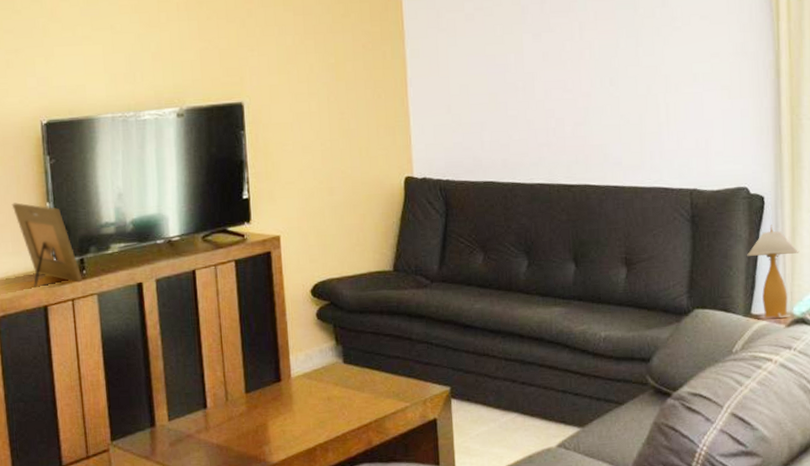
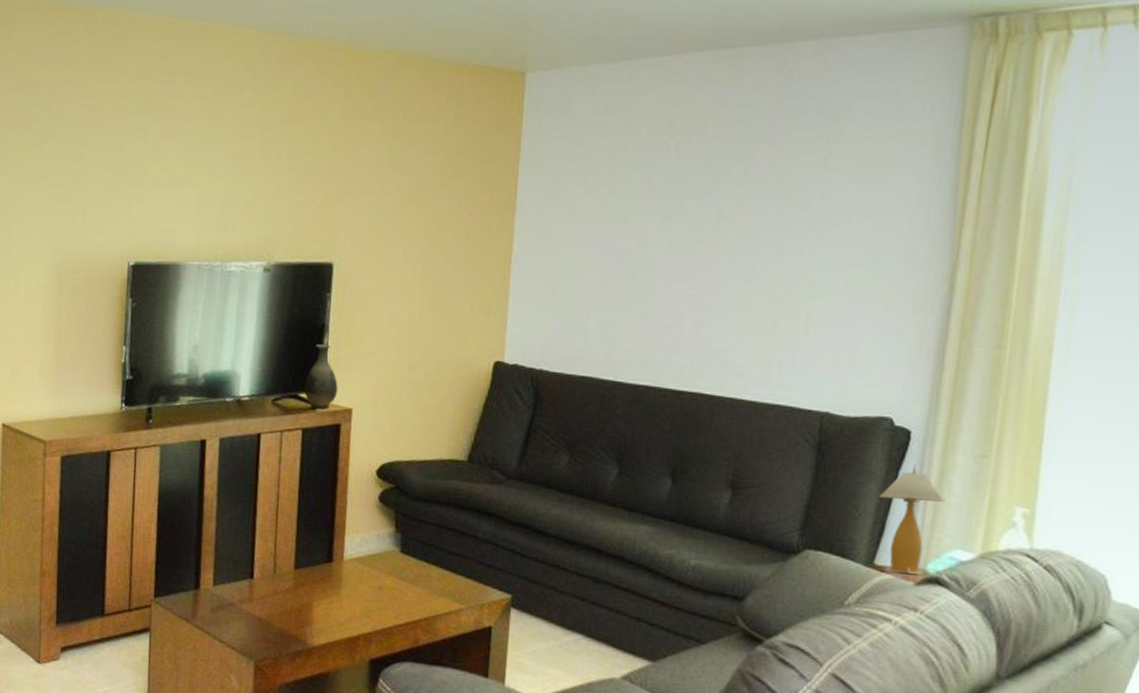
picture frame: present [11,202,83,289] -> none [89,342,148,432]
vase: none [231,179,264,241] -> present [304,344,338,410]

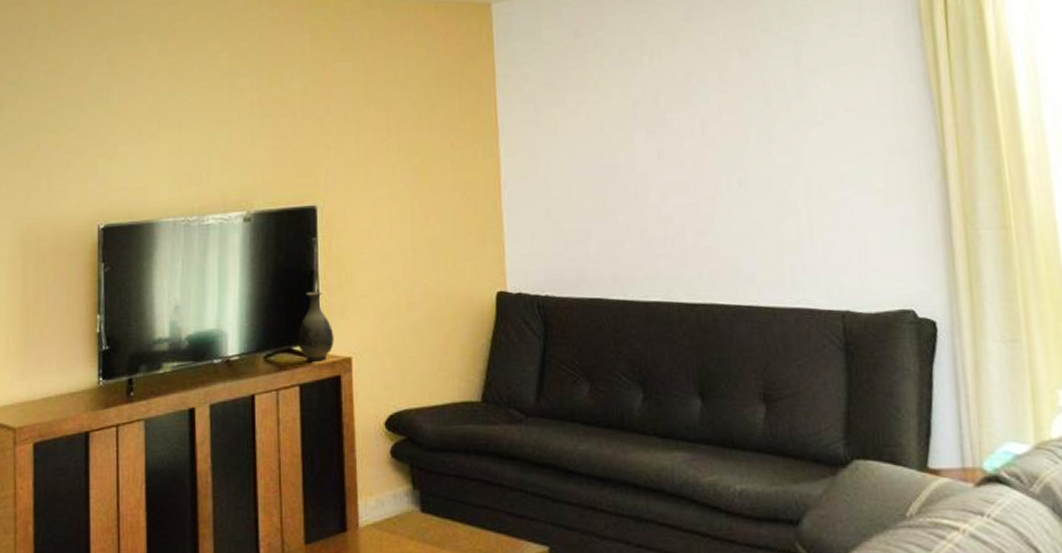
table lamp: present [878,465,946,575] -> none [917,356,987,476]

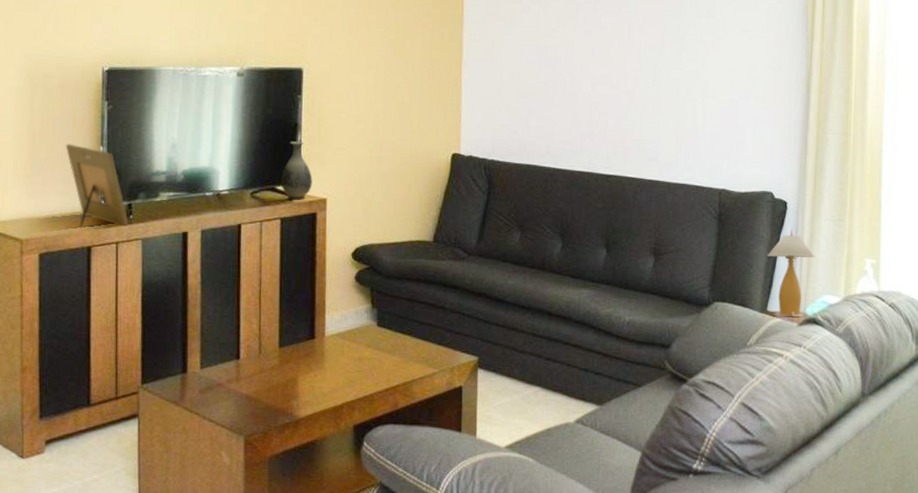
picture frame: none [60,314,130,412] -> present [65,144,129,229]
table lamp: none [917,356,987,476] -> present [766,229,816,317]

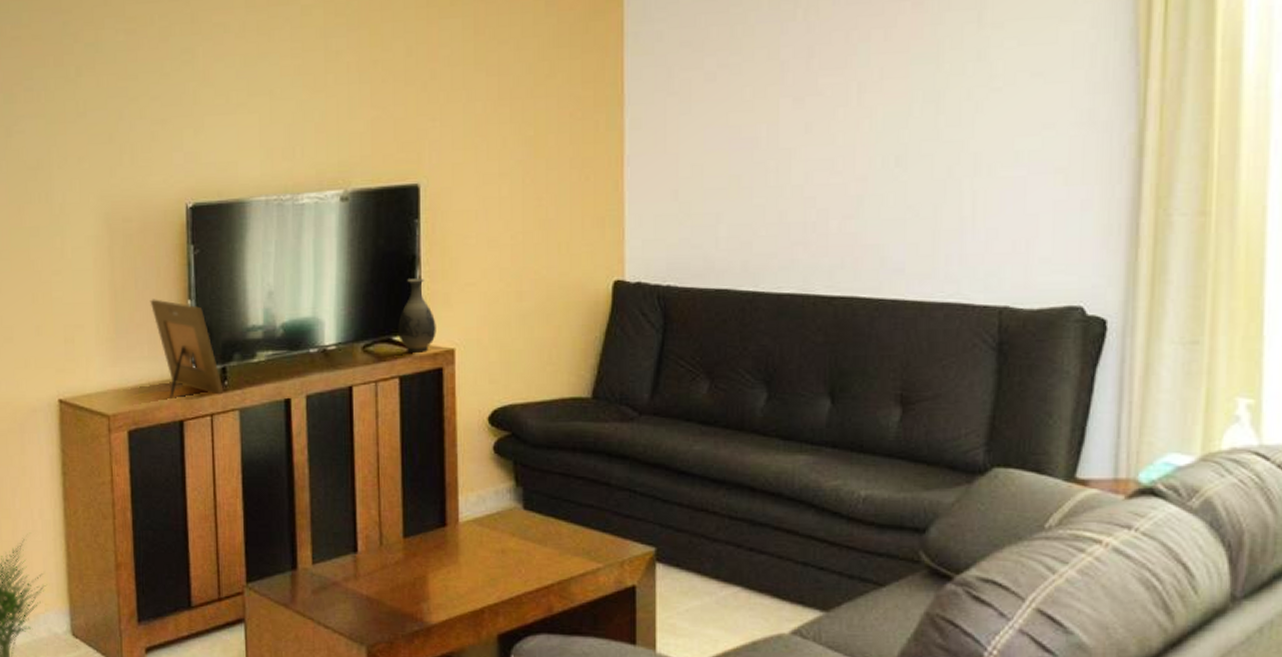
table lamp: present [766,229,816,317] -> none [1074,359,1154,487]

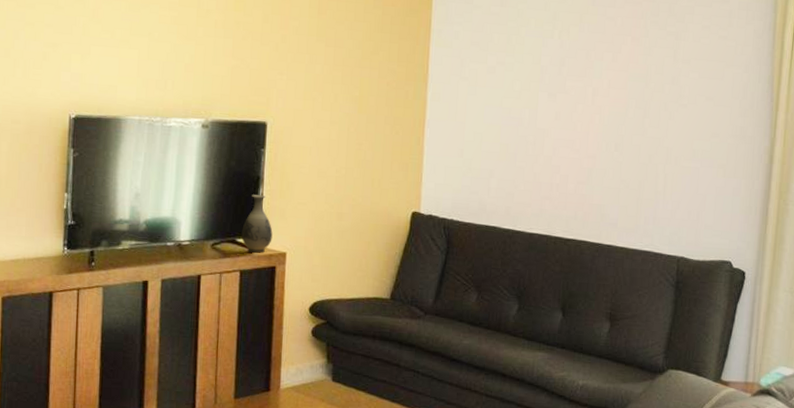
picture frame: present [150,299,224,400] -> none [30,189,91,274]

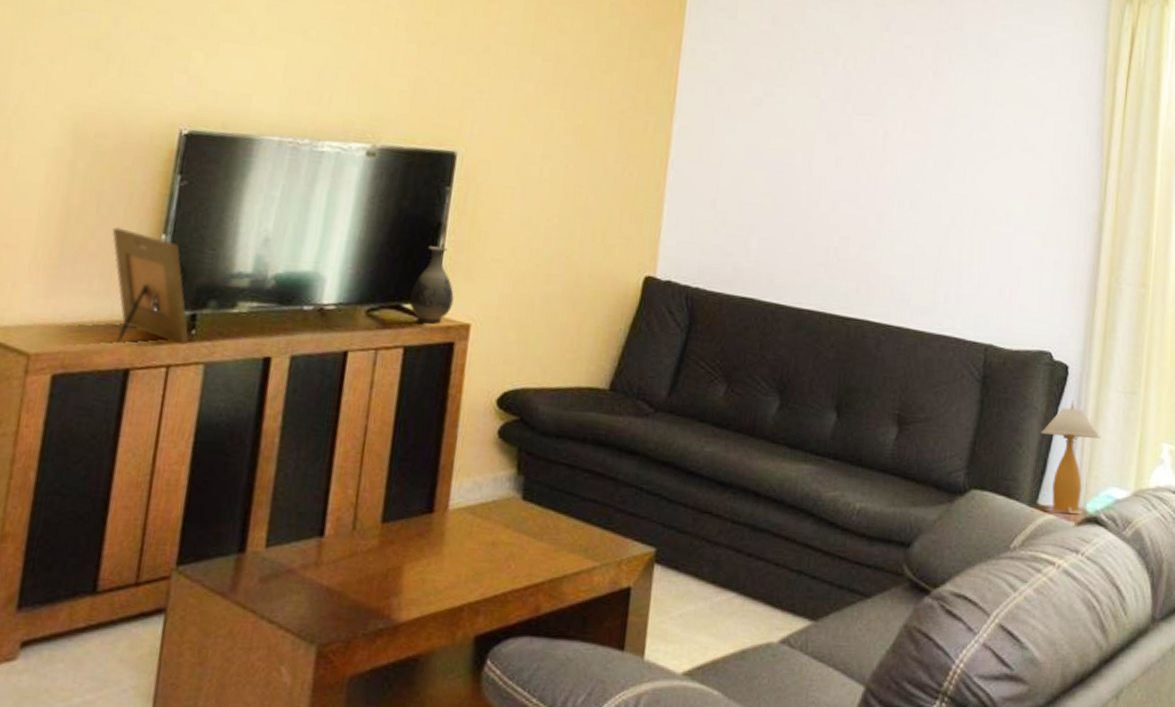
picture frame: none [30,189,91,274] -> present [111,227,189,345]
table lamp: none [722,299,772,388] -> present [1040,400,1101,515]

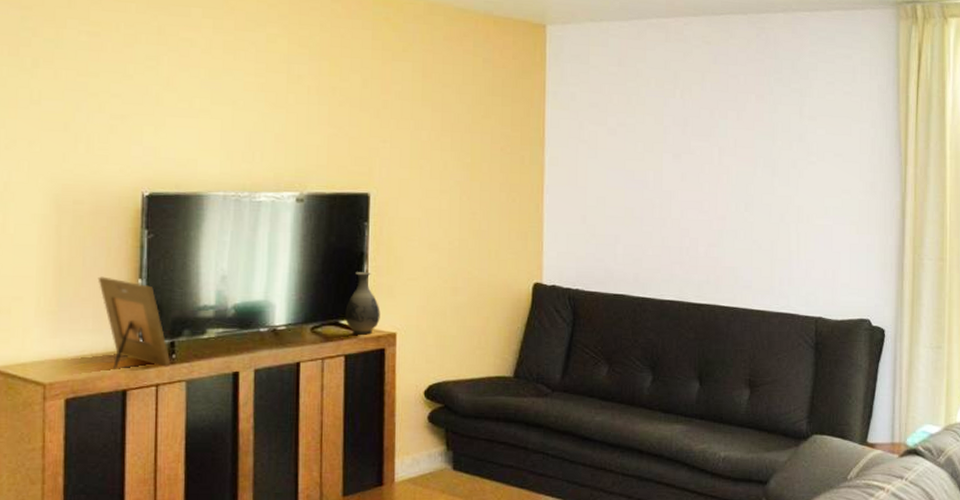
table lamp: present [1040,400,1101,515] -> none [865,357,915,449]

